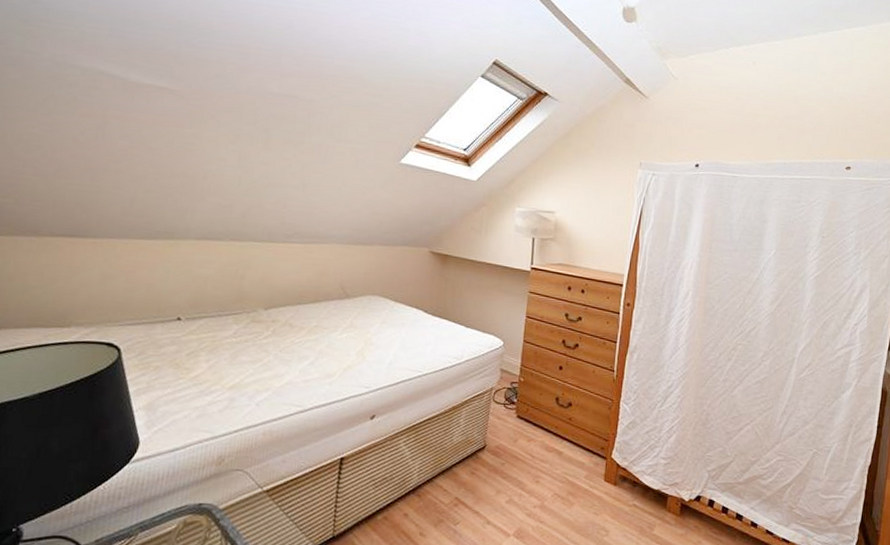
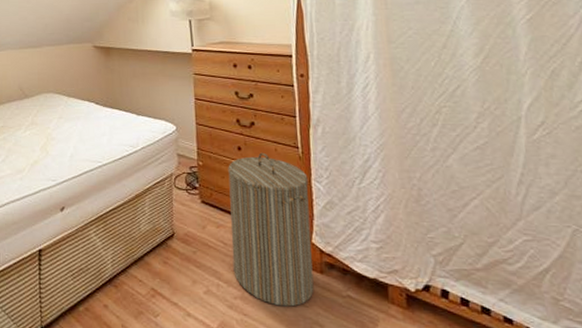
laundry hamper: none [537,373,618,515] -> present [228,152,314,307]

